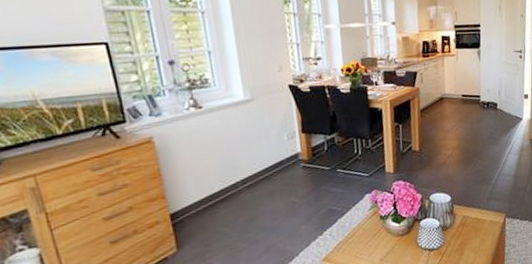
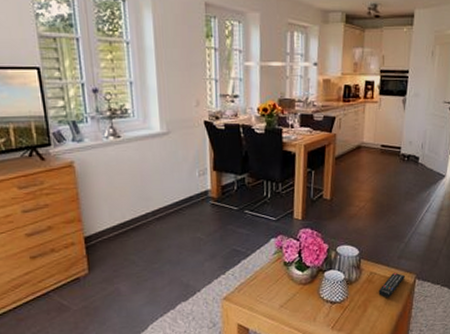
remote control: none [472,213,497,239] -> present [378,272,406,298]

